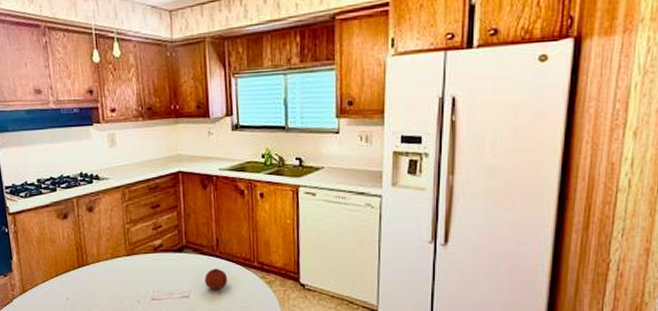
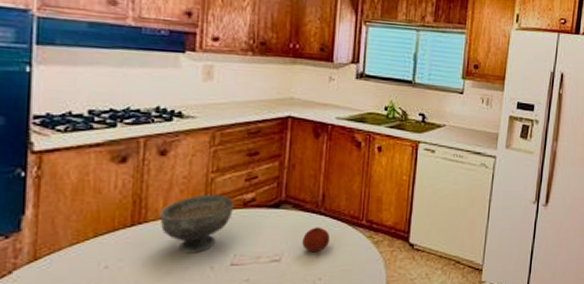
bowl: none [95,241,147,289] -> present [159,194,233,253]

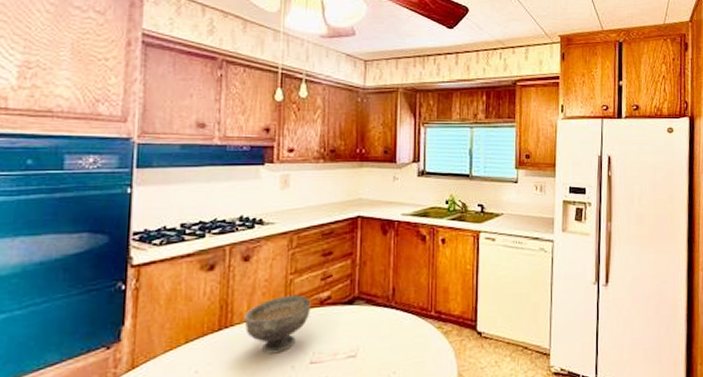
fruit: present [302,227,331,253] -> none [376,320,402,347]

